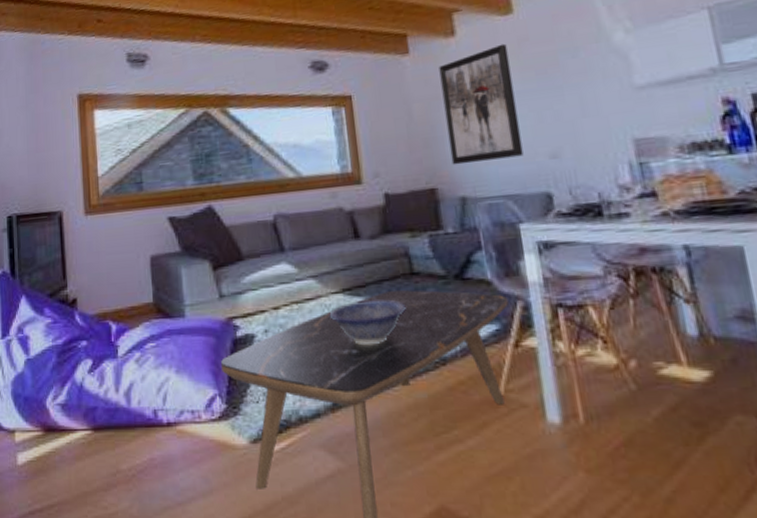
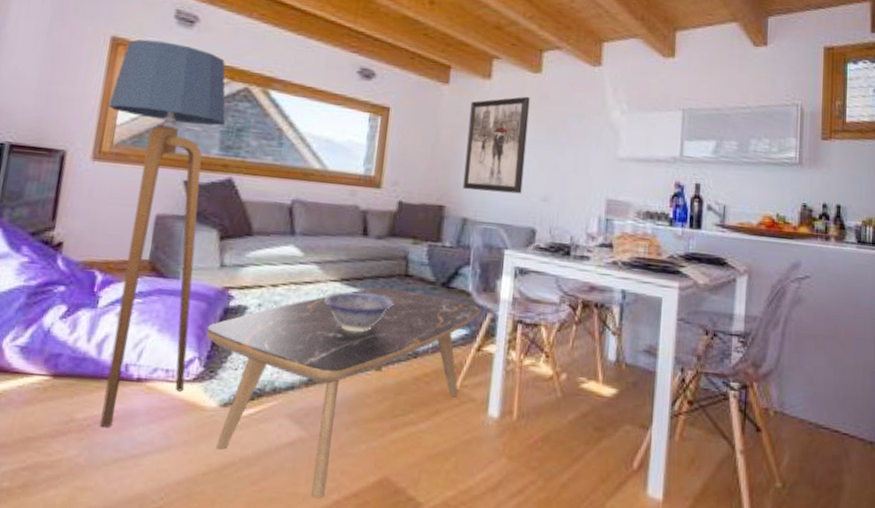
floor lamp: none [88,85,213,476] -> present [100,39,226,427]

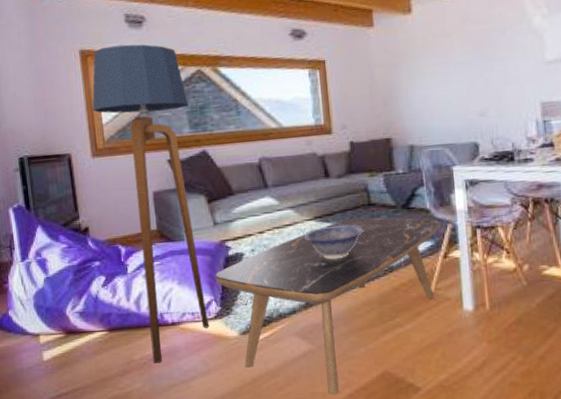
wall art: present [462,96,530,194] -> none [397,22,459,120]

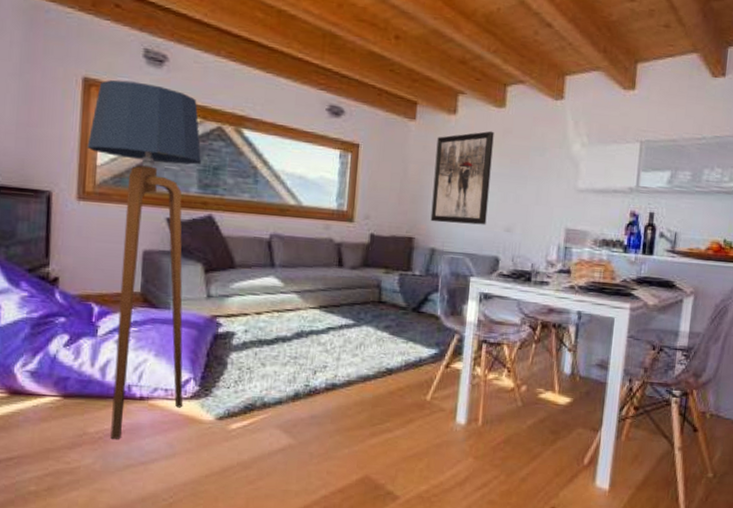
coffee table: present [216,216,441,395] -> none [199,312,449,494]
decorative bowl: present [304,224,364,260] -> none [304,317,369,354]
wall art: none [397,22,459,120] -> present [430,131,494,225]

